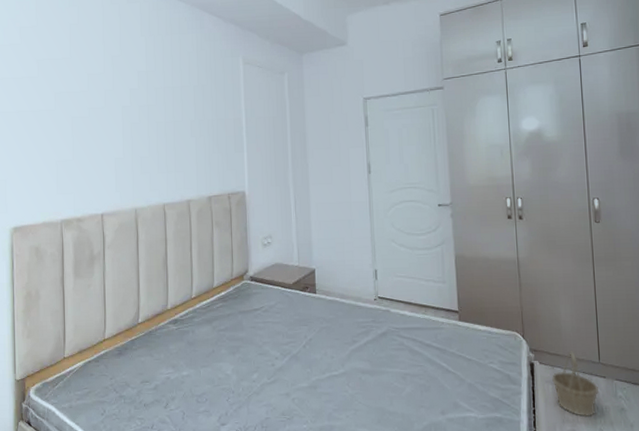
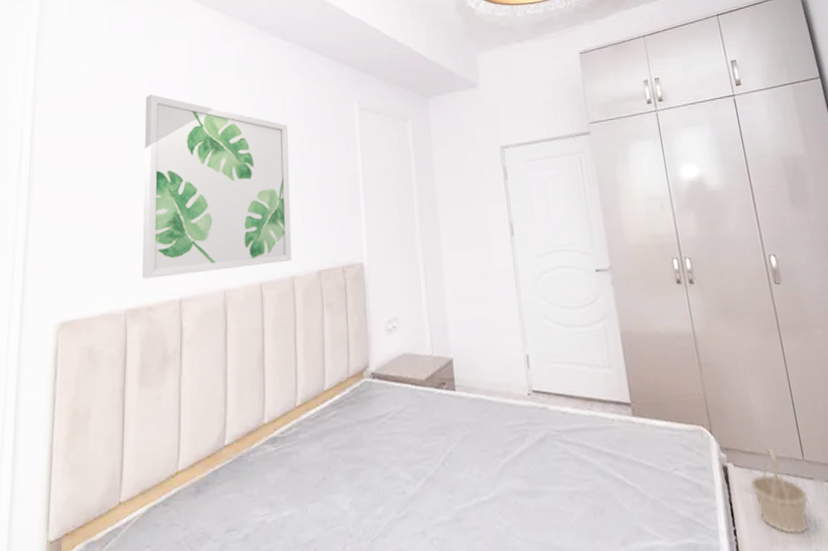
wall art: none [68,48,188,197] -> present [142,94,292,279]

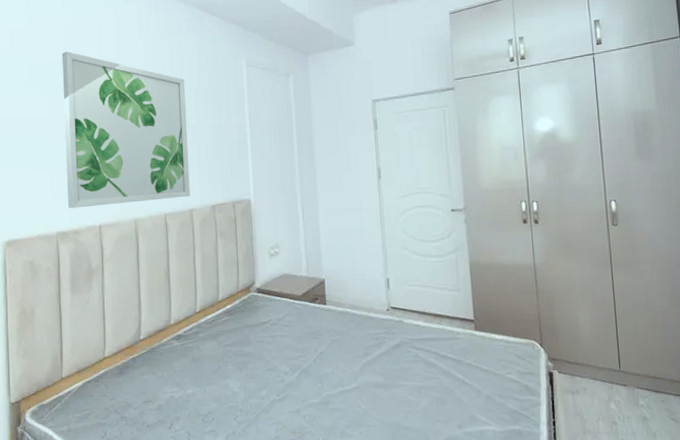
basket: present [750,447,808,534] -> none [571,359,620,427]

